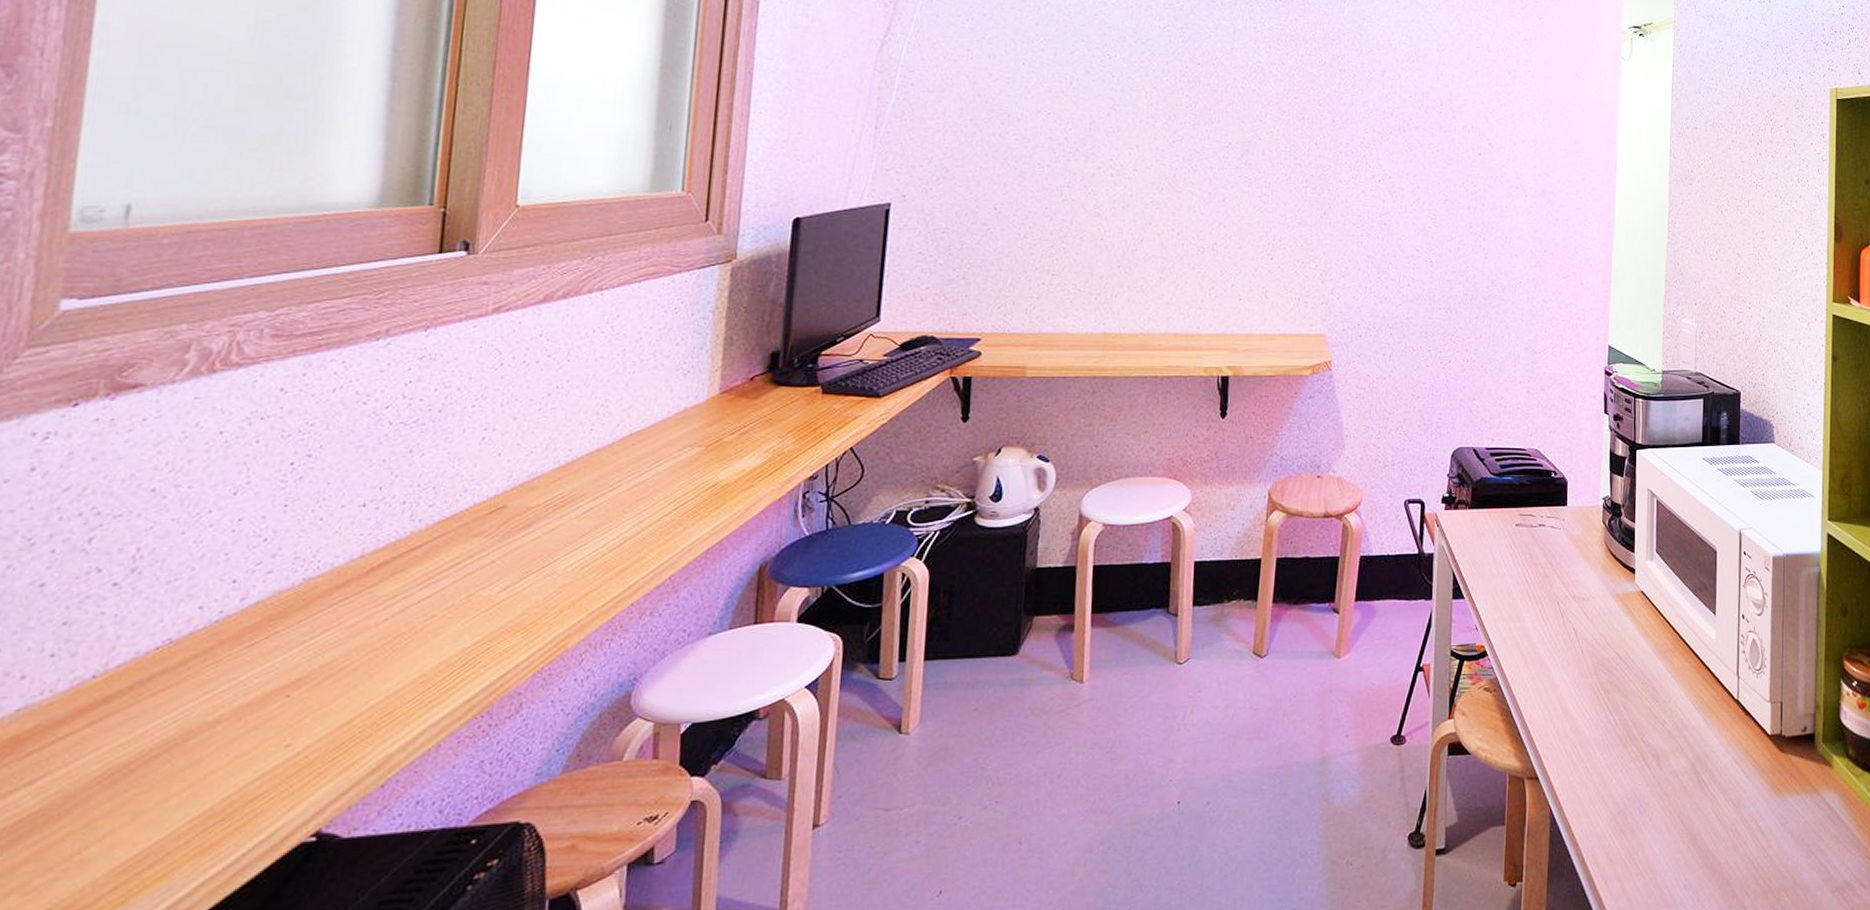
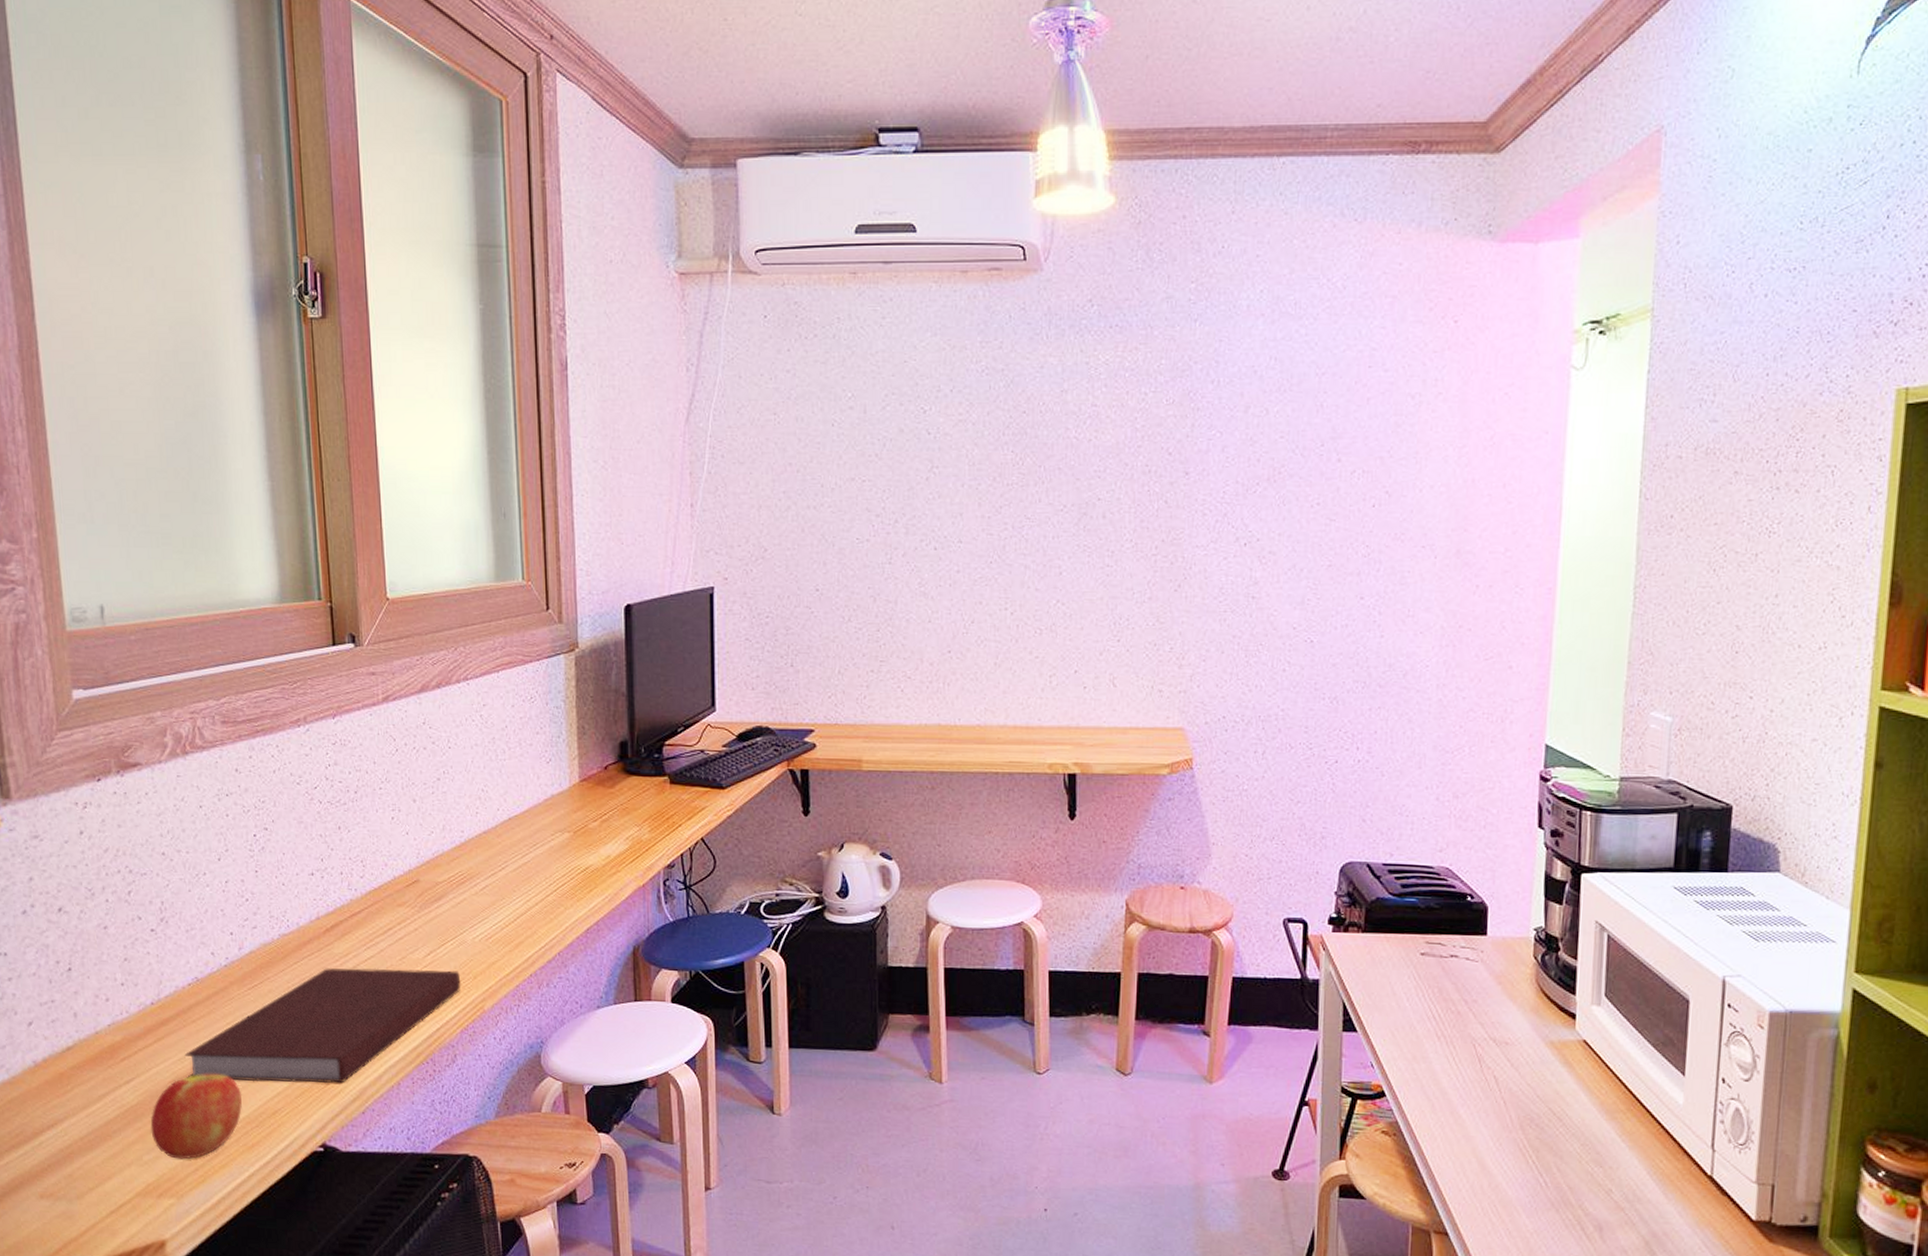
fruit: none [52,758,209,878] -> present [150,1073,242,1160]
notebook: none [127,606,543,768] -> present [184,967,461,1084]

